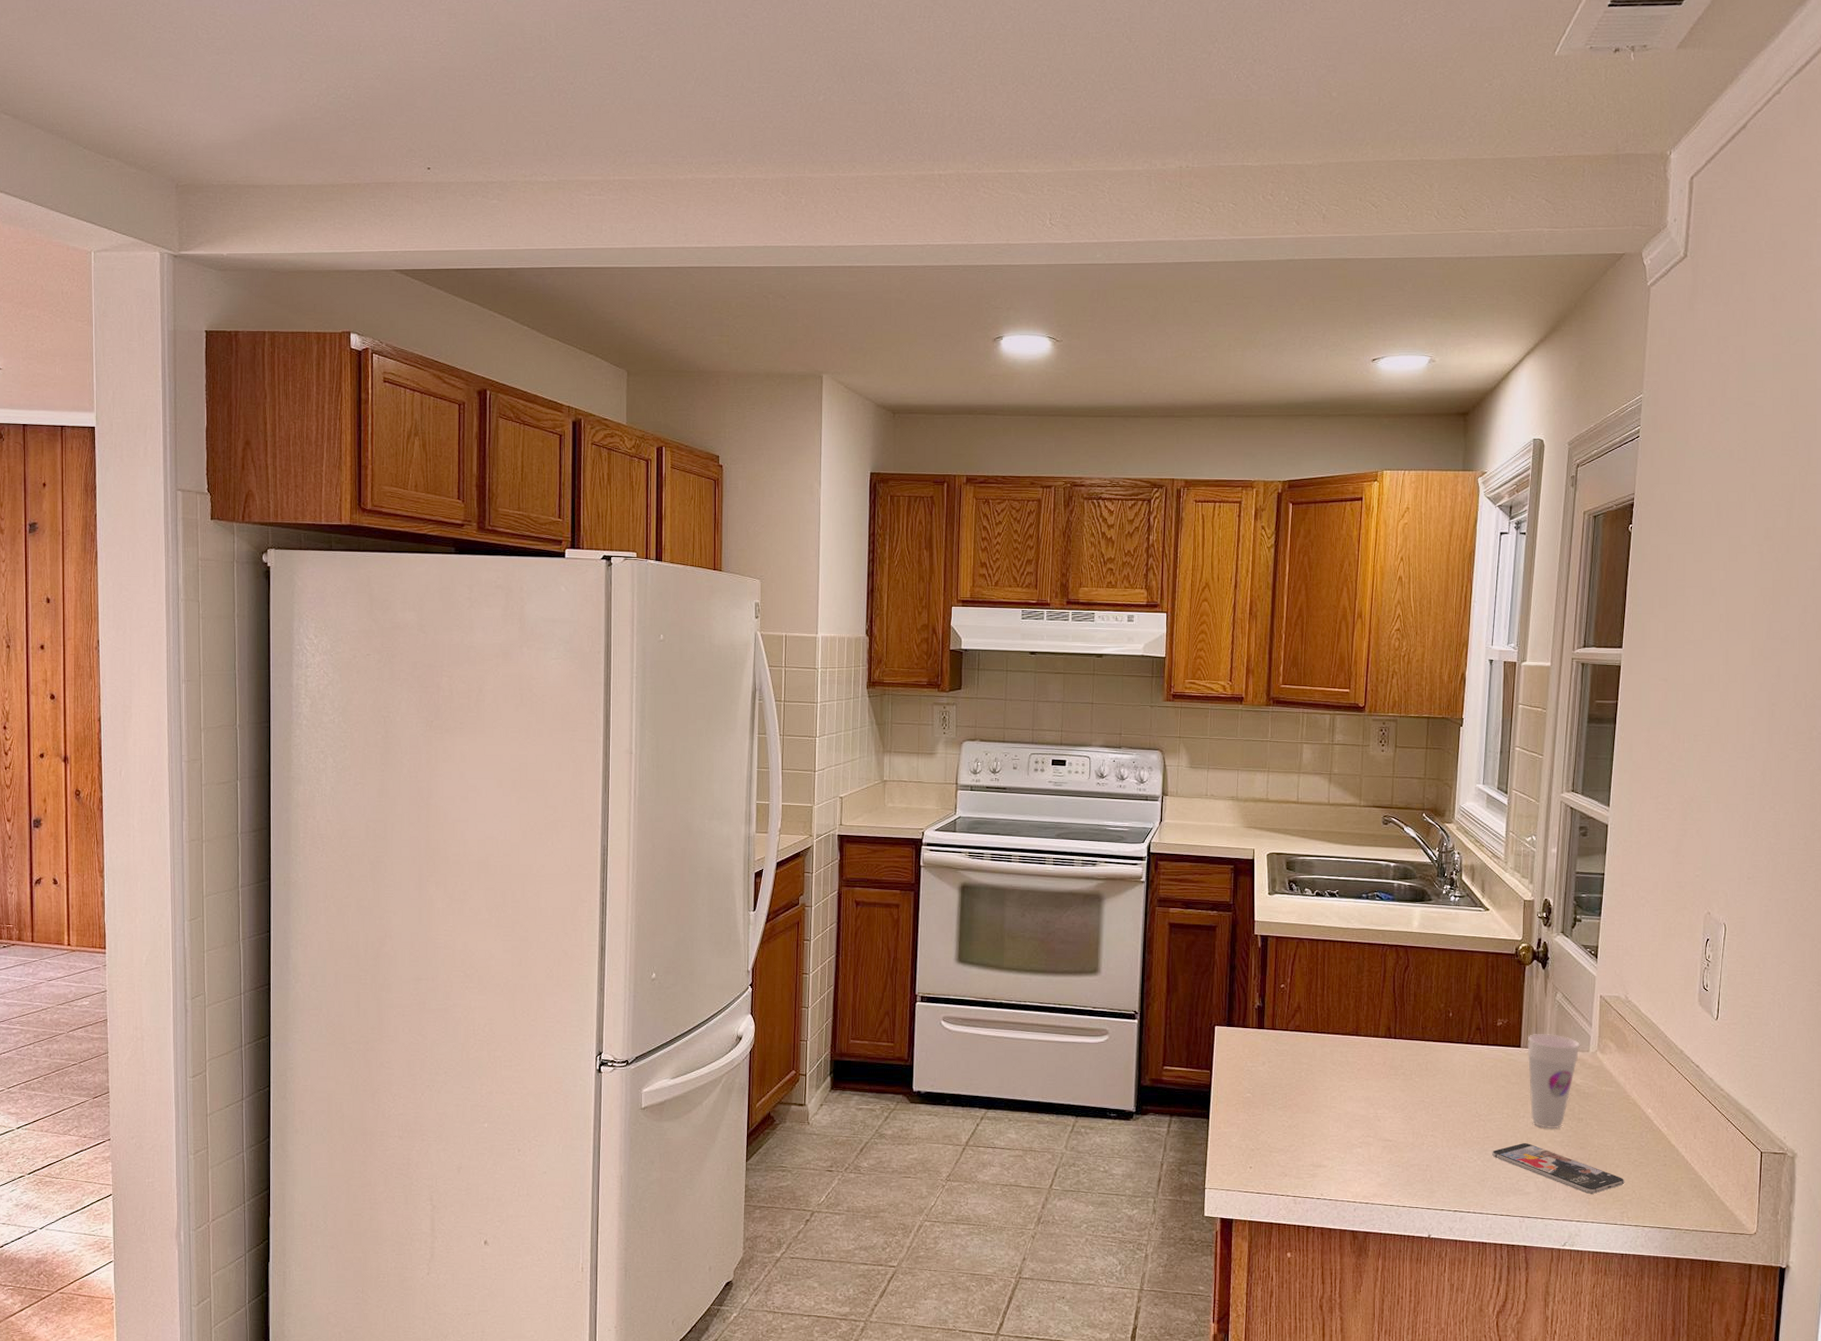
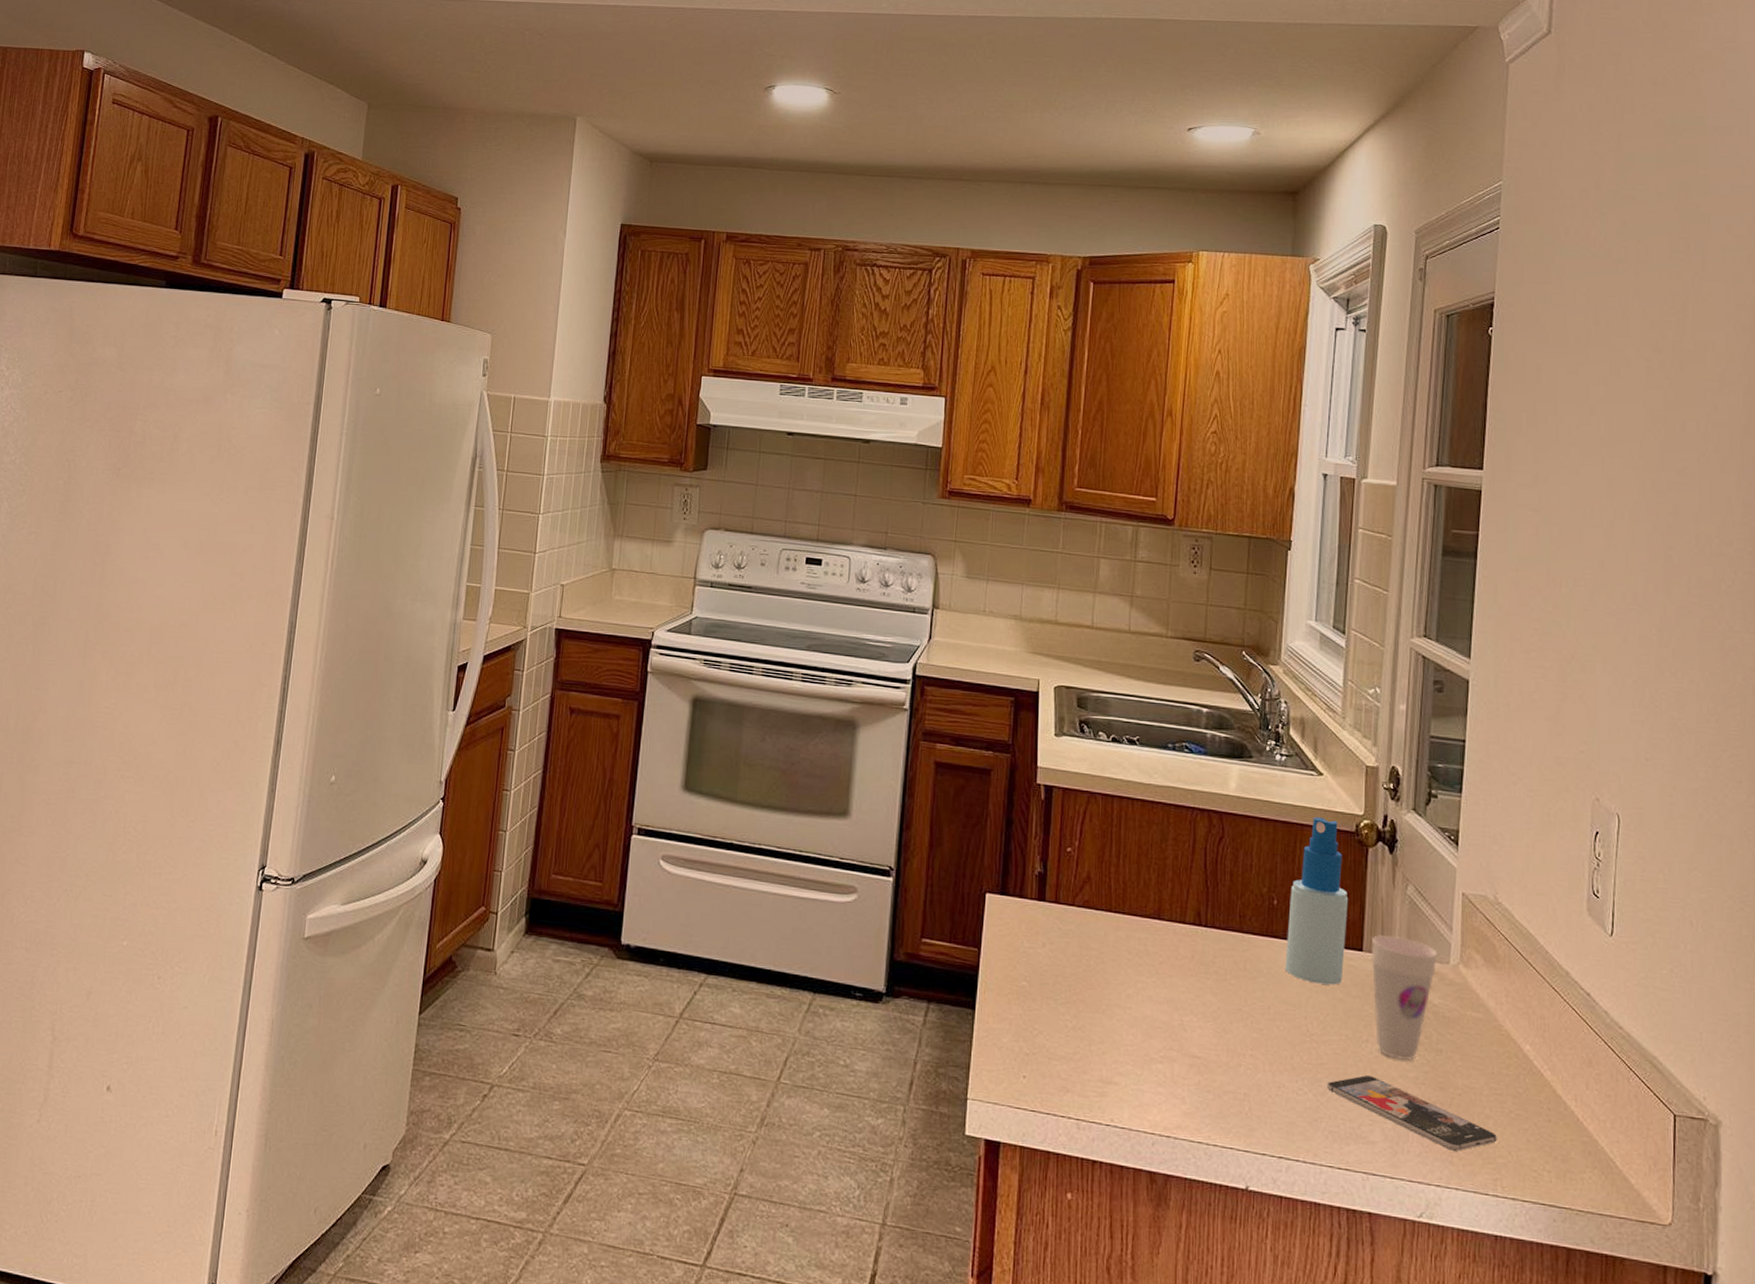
spray bottle: none [1459,944,1510,1076] -> present [1285,816,1349,985]

